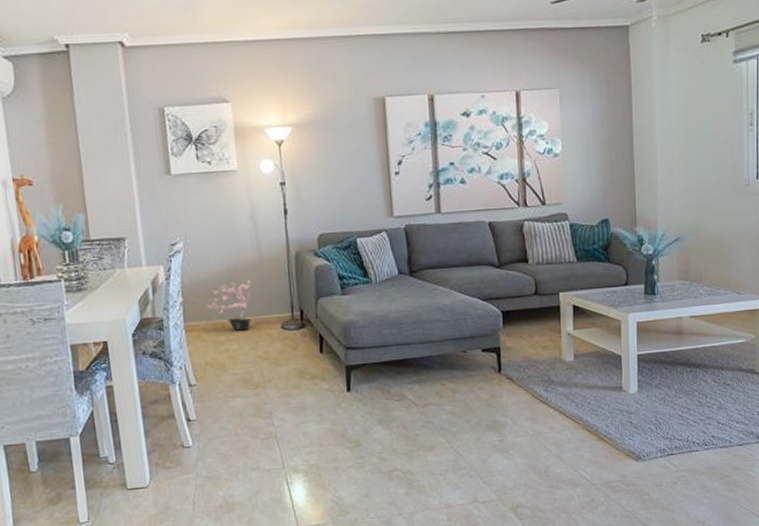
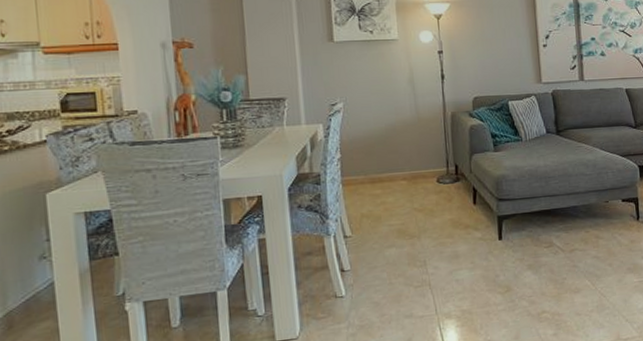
potted plant: present [206,280,252,331] -> none [364,138,409,185]

